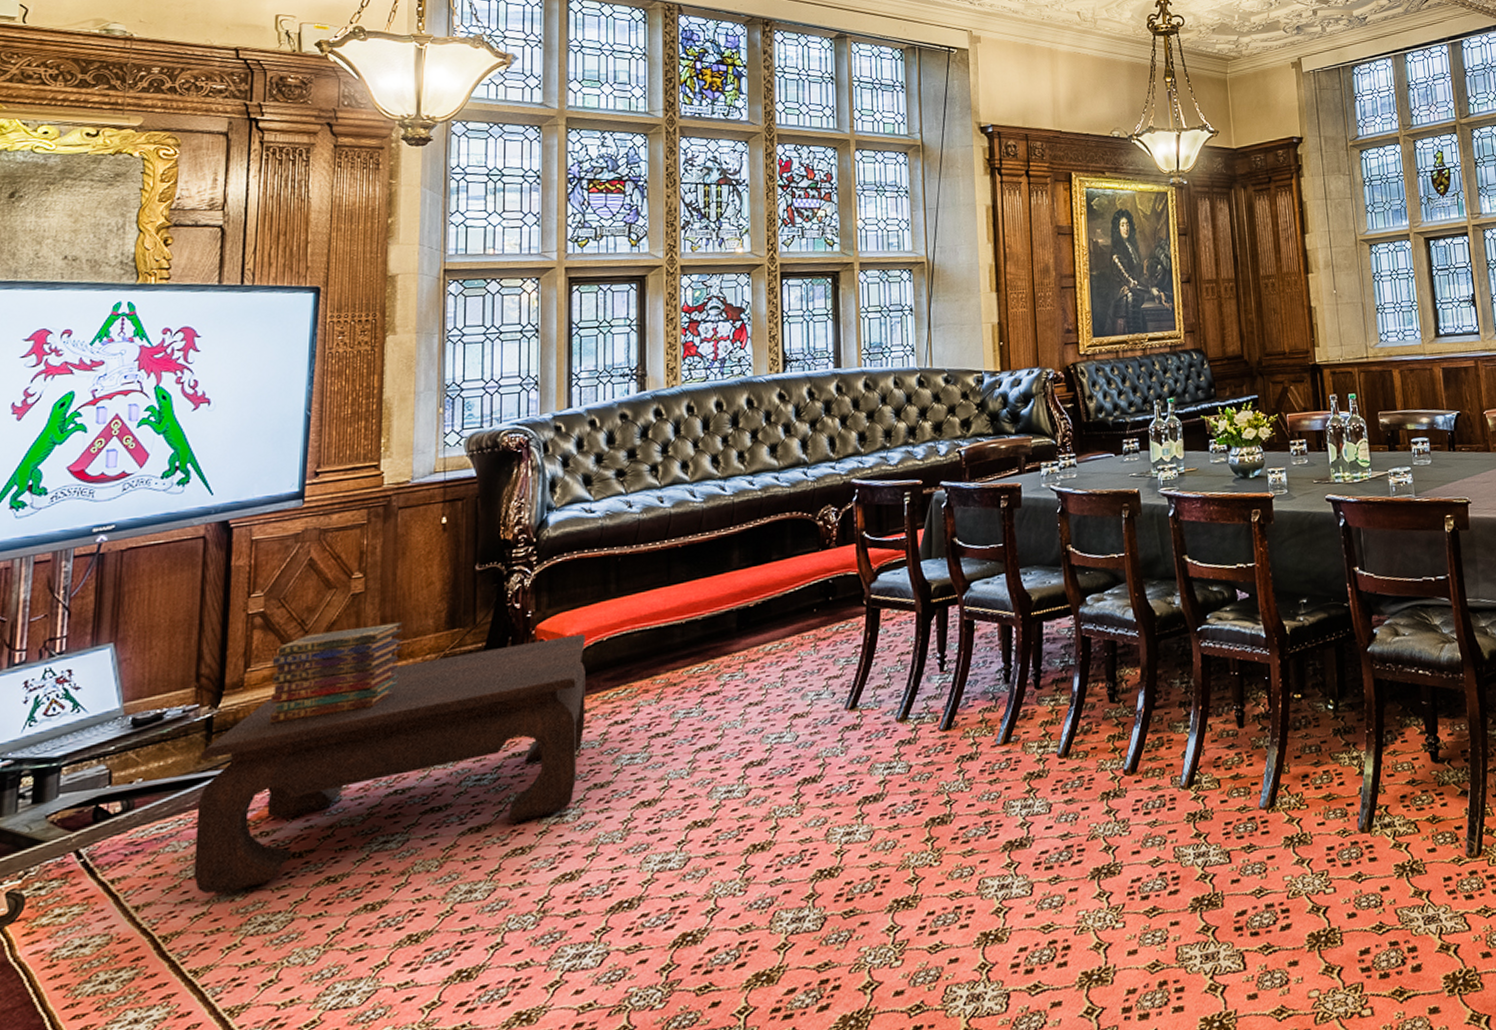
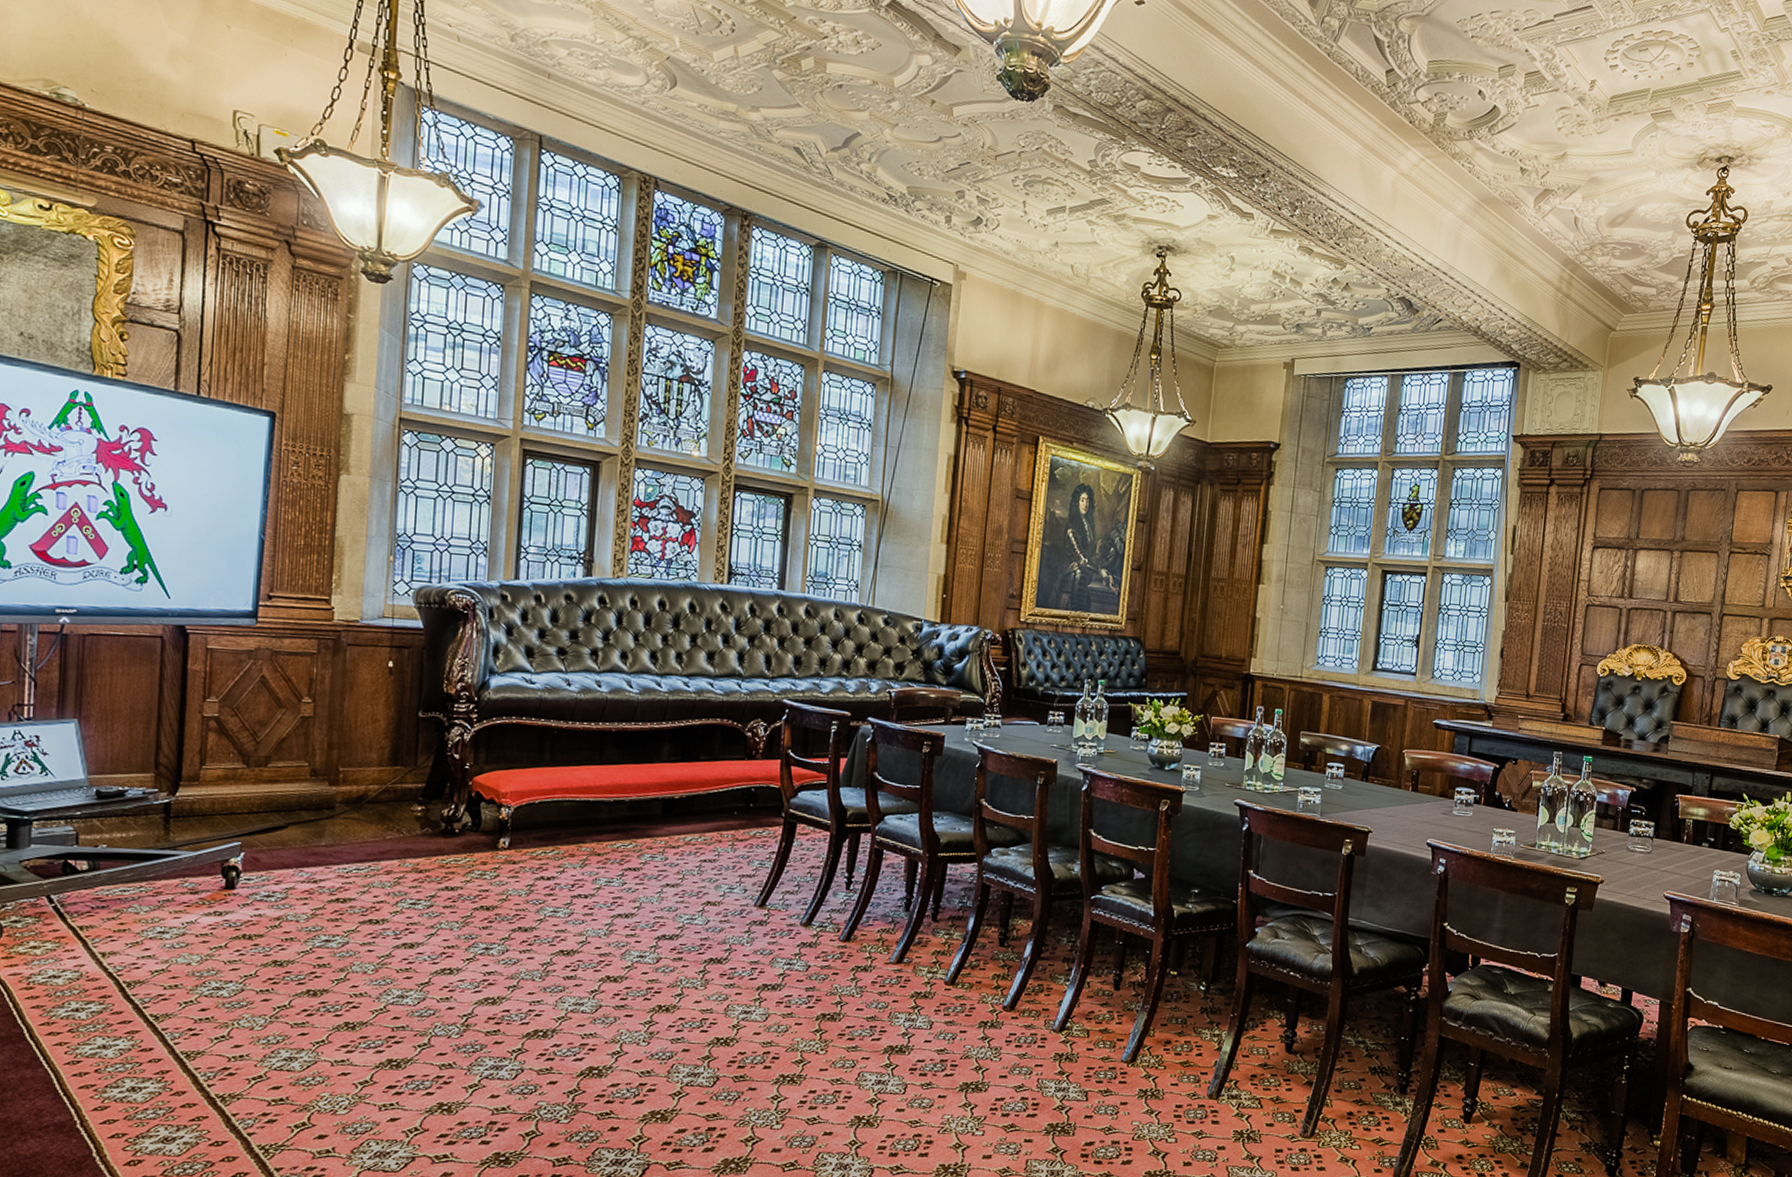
coffee table: present [193,634,585,895] -> none [154,789,519,957]
book stack: present [269,622,403,724] -> none [223,745,349,823]

